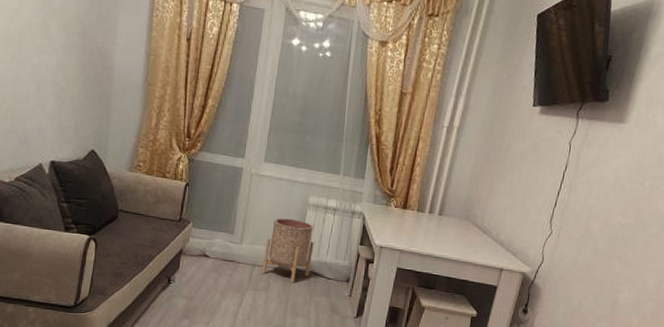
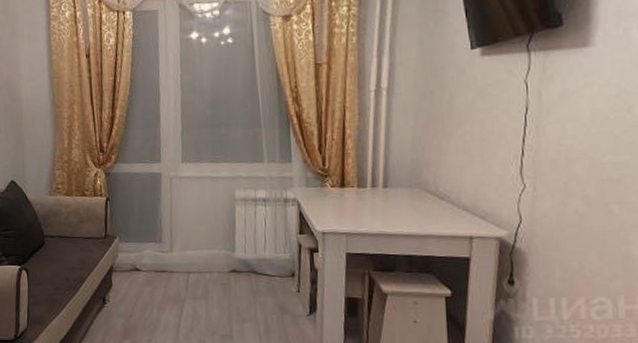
planter: present [261,218,314,283] -> none [197,217,250,286]

